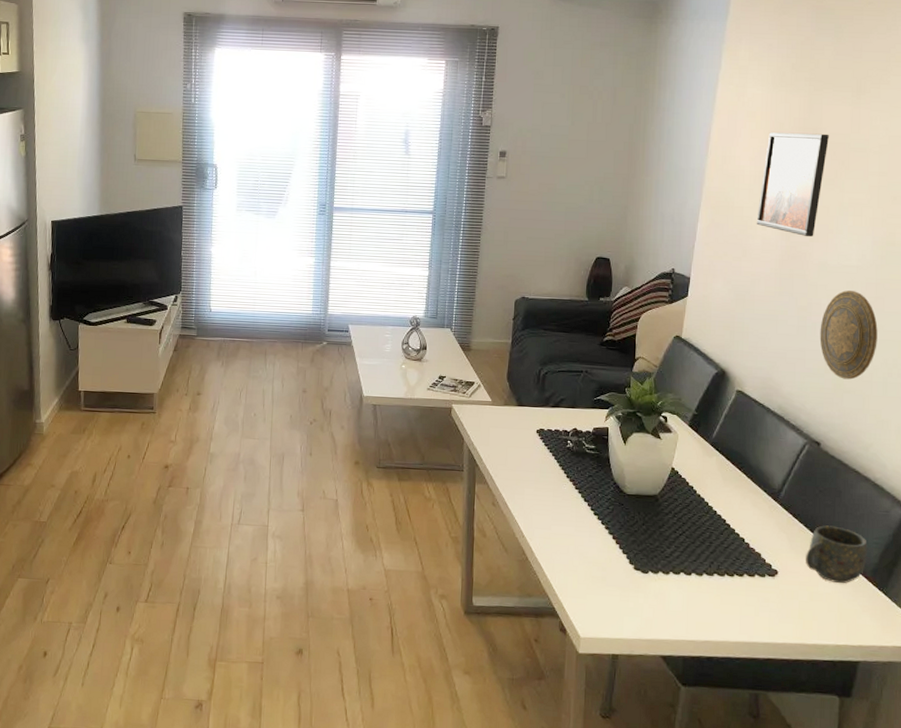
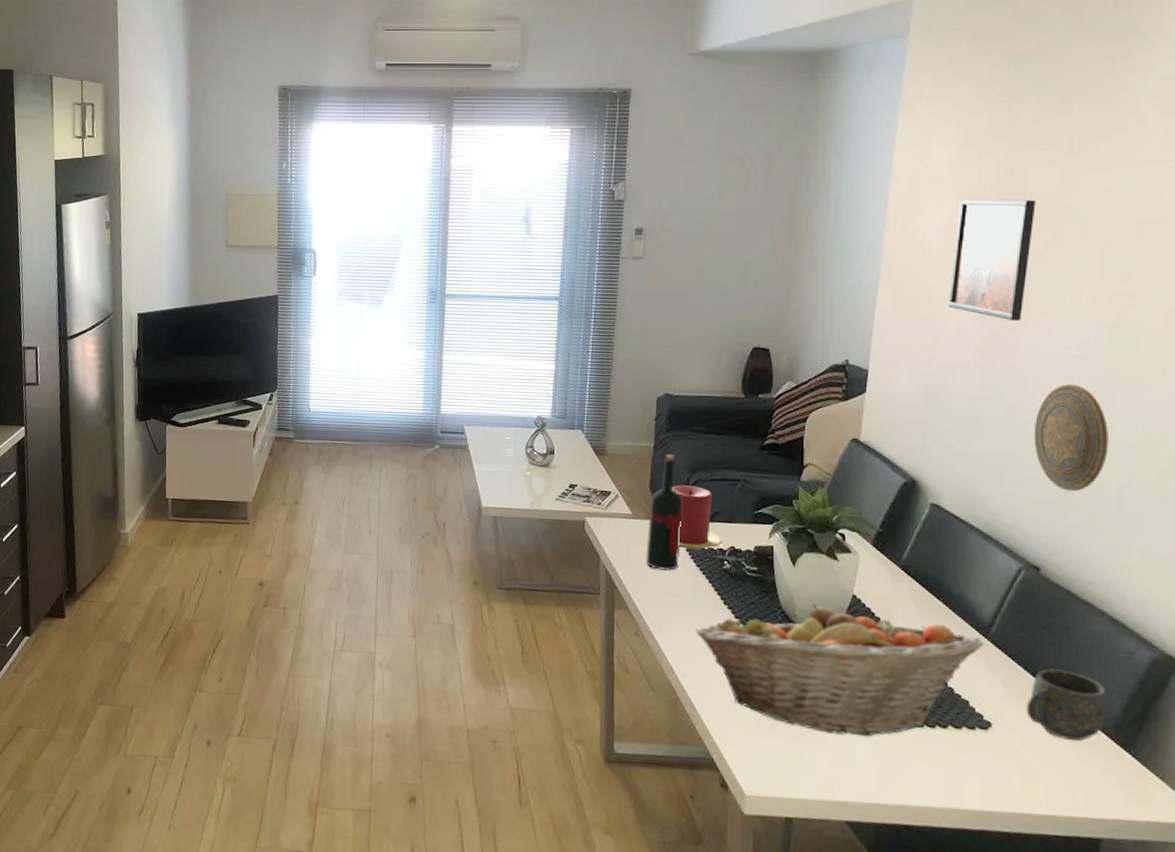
wine bottle: none [502,349,535,450] -> present [645,454,683,571]
candle: none [525,376,568,431] -> present [671,485,723,550]
fruit basket: none [543,476,775,586] -> present [696,604,984,737]

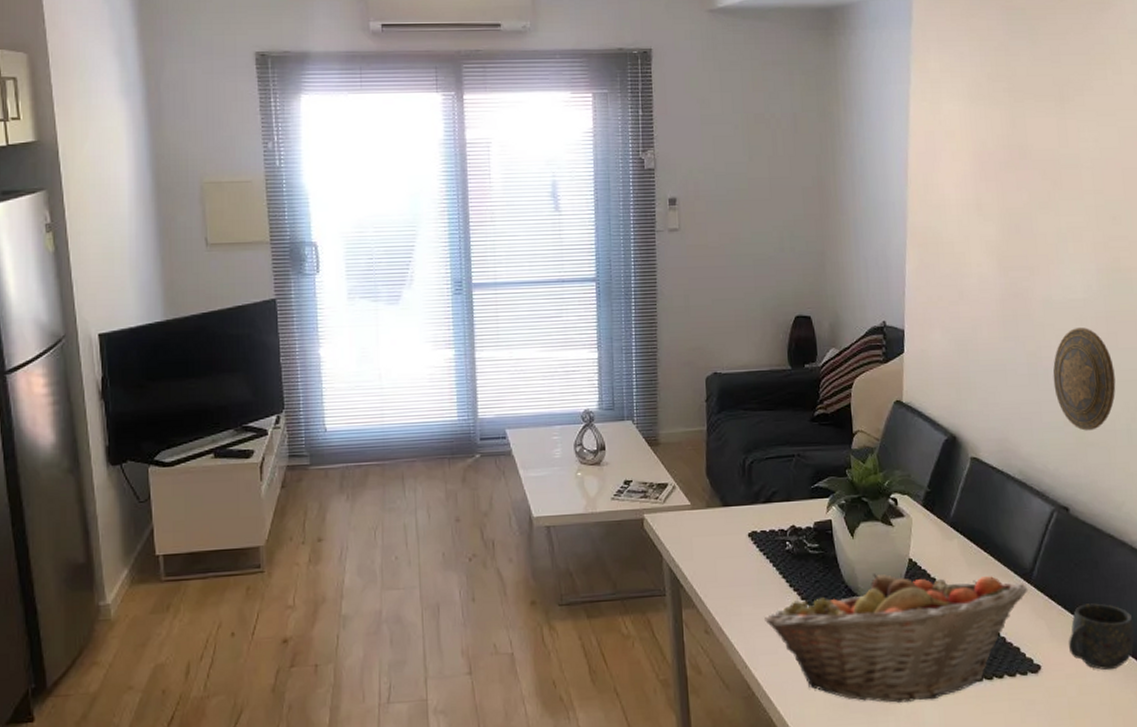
wine bottle: present [645,454,683,571] -> none [708,436,743,560]
candle: present [671,485,723,550] -> none [728,467,784,534]
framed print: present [948,199,1036,322] -> none [969,150,1037,271]

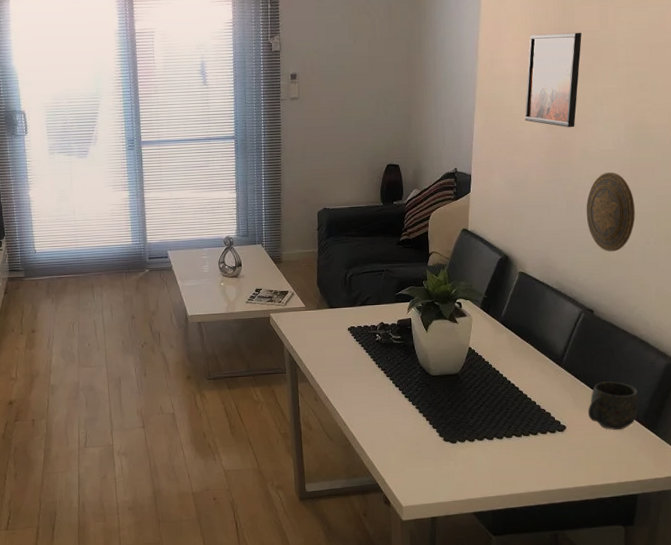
fruit basket: present [765,574,1028,703] -> none [359,358,559,452]
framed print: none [969,150,1037,271] -> present [524,32,582,128]

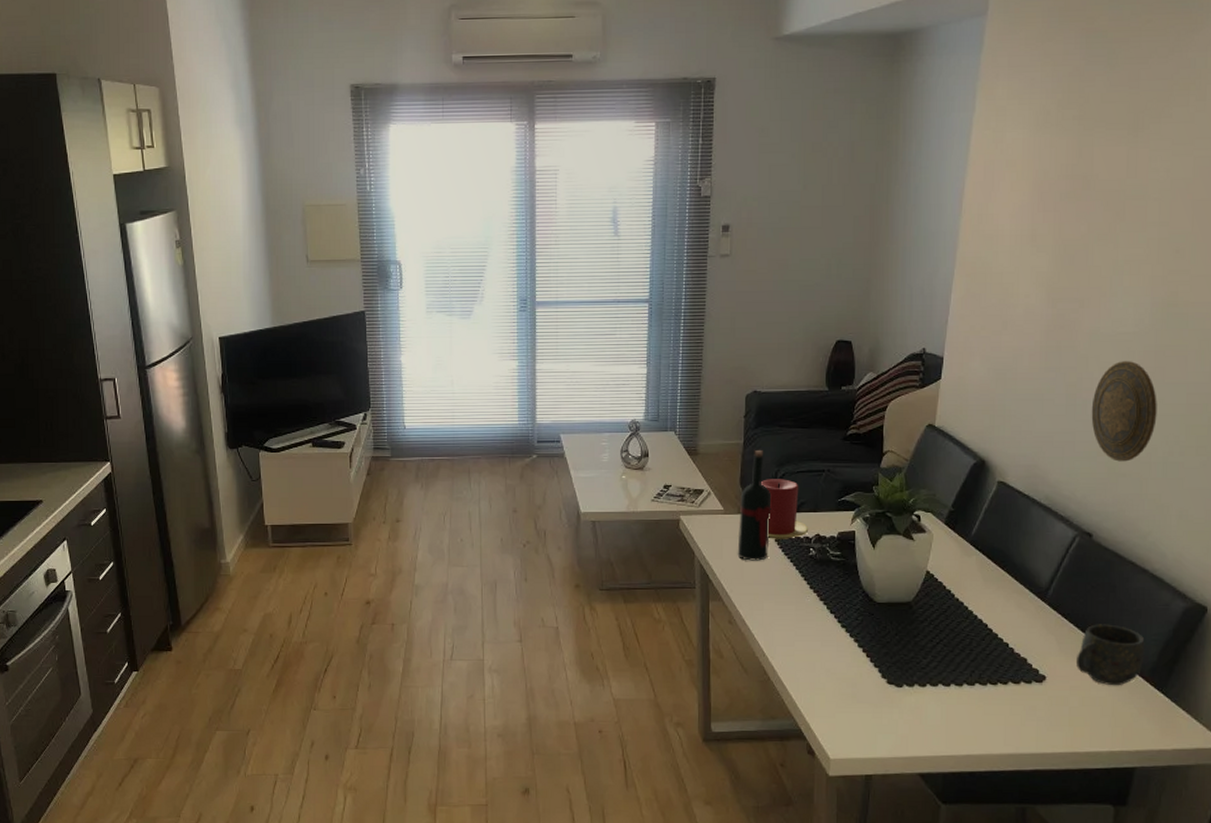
wine bottle: none [318,256,344,348] -> present [737,449,772,561]
candle: none [333,279,375,329] -> present [760,479,809,539]
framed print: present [524,32,582,128] -> none [1018,181,1101,303]

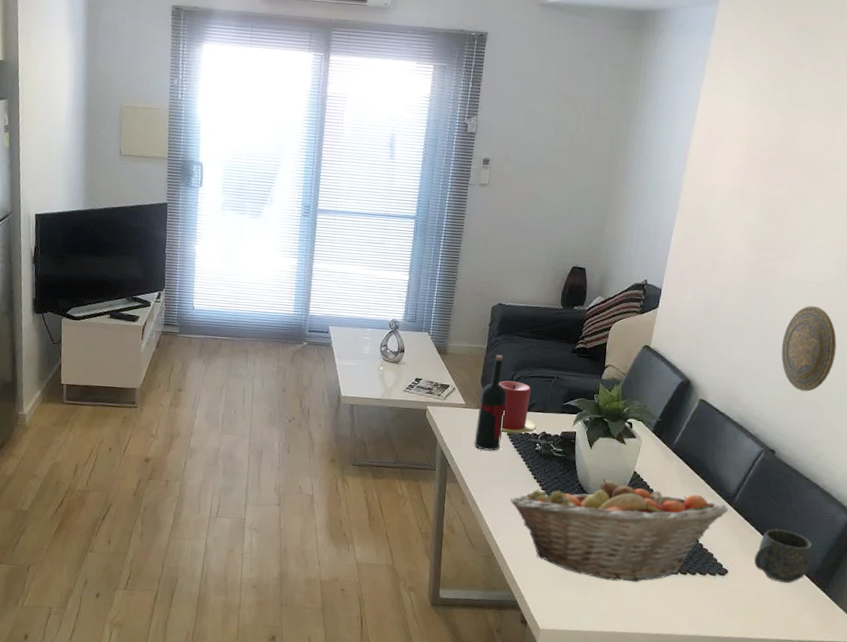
fruit basket: none [785,582,1042,698] -> present [510,479,729,582]

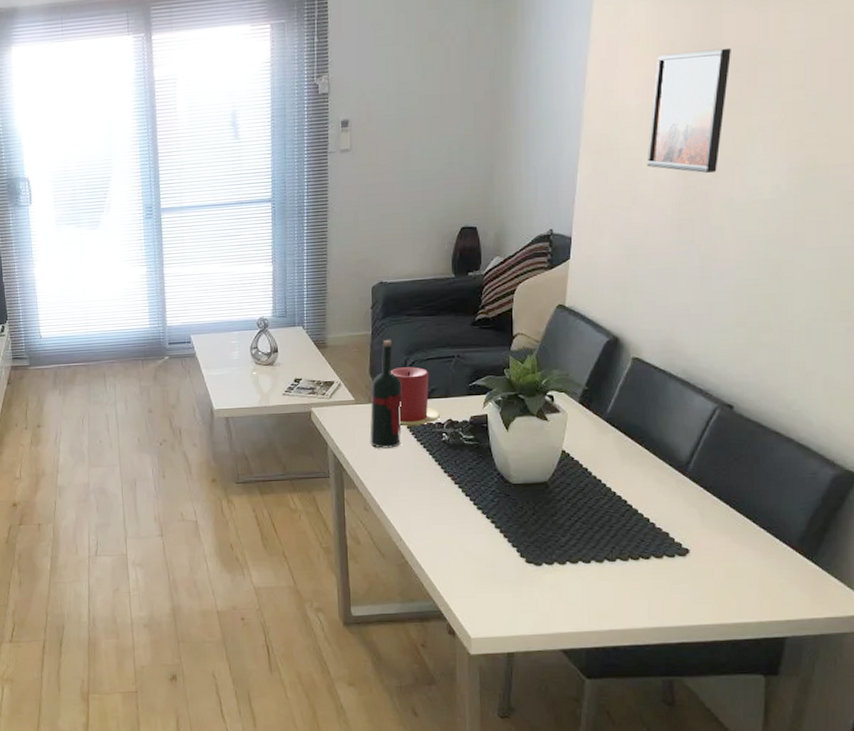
fruit basket: present [510,479,729,582] -> none [420,463,683,576]
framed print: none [728,149,803,253] -> present [646,47,731,174]
mug: present [754,528,813,584] -> none [720,495,792,557]
decorative plate: present [781,306,837,392] -> none [728,229,798,332]

